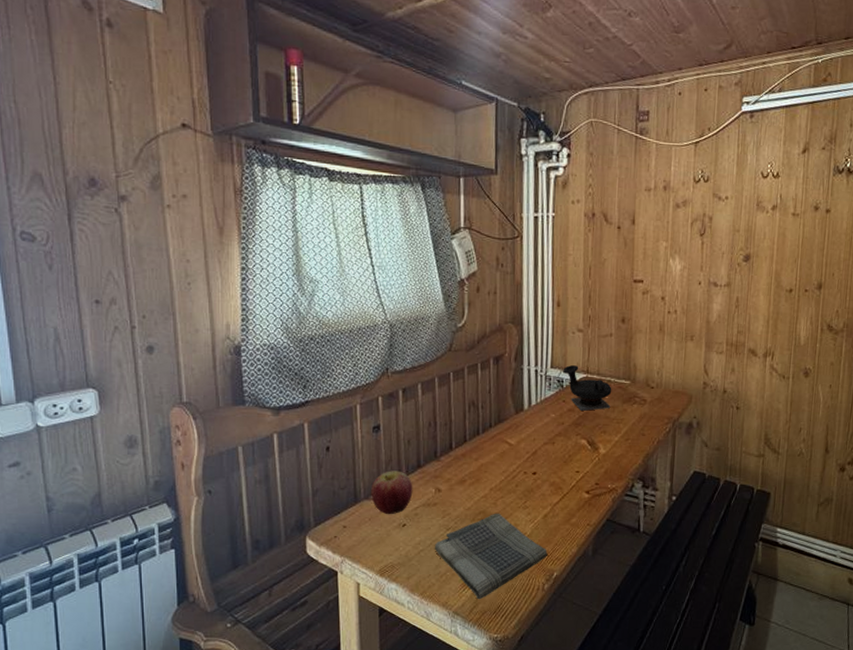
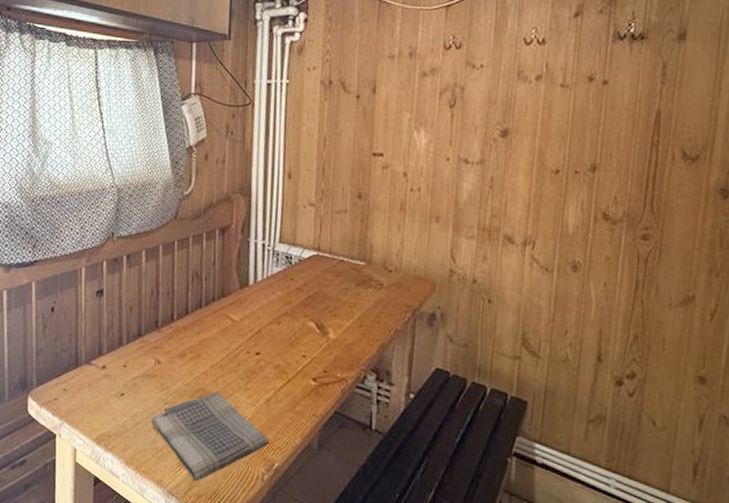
apple: present [371,470,413,515] -> none [91,337,133,383]
teapot: present [563,365,612,411] -> none [292,241,345,292]

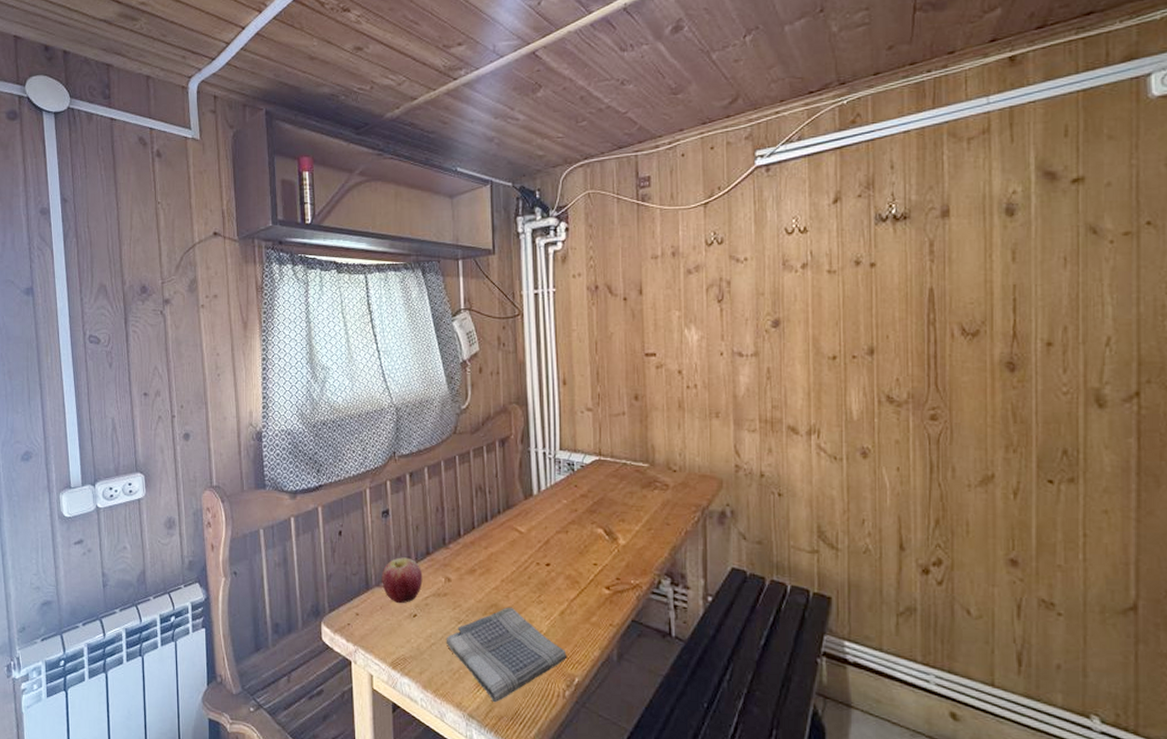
apple: none [91,337,133,383] -> present [382,557,423,604]

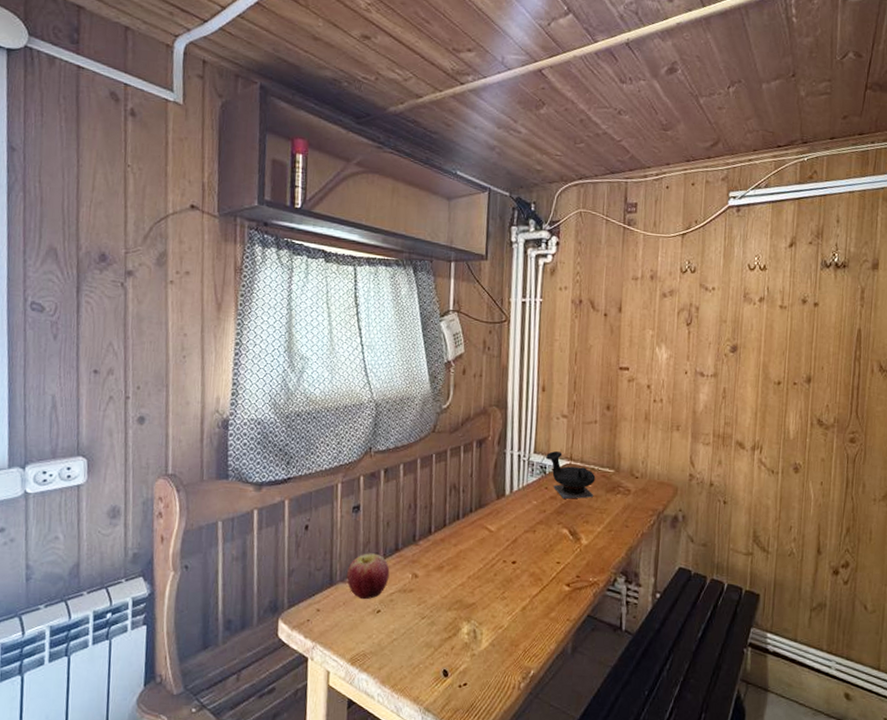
dish towel: present [446,606,568,703] -> none [408,602,526,696]
teapot: none [573,447,629,497] -> present [546,451,596,499]

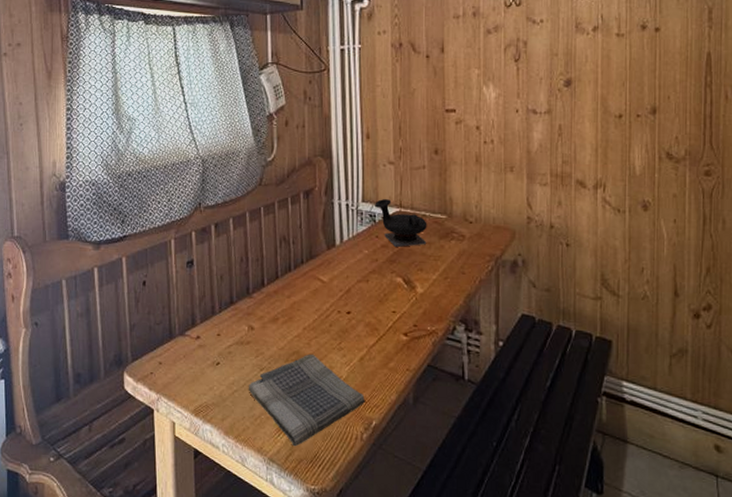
apple: present [347,553,390,600] -> none [185,306,226,353]
dish towel: none [408,602,526,696] -> present [248,353,366,447]

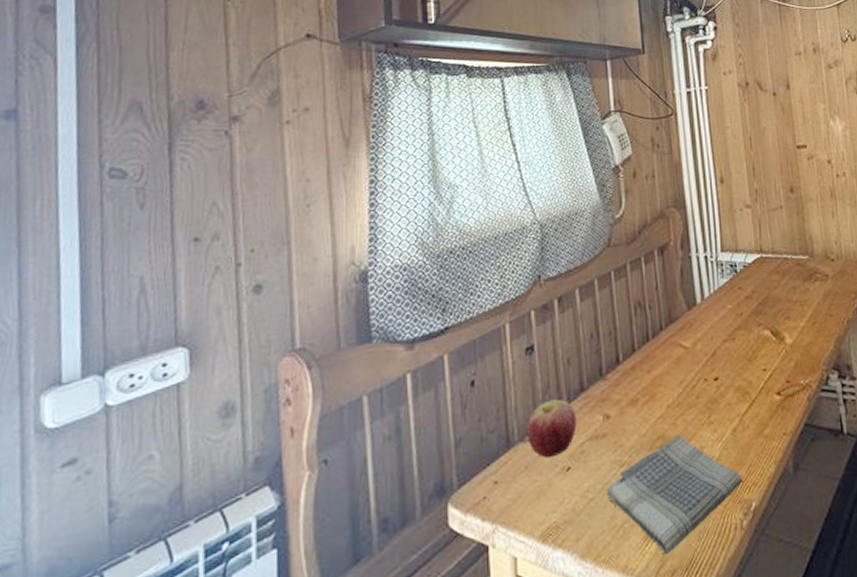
apple: none [185,306,226,353] -> present [526,399,577,459]
teapot: present [375,199,427,247] -> none [734,245,790,297]

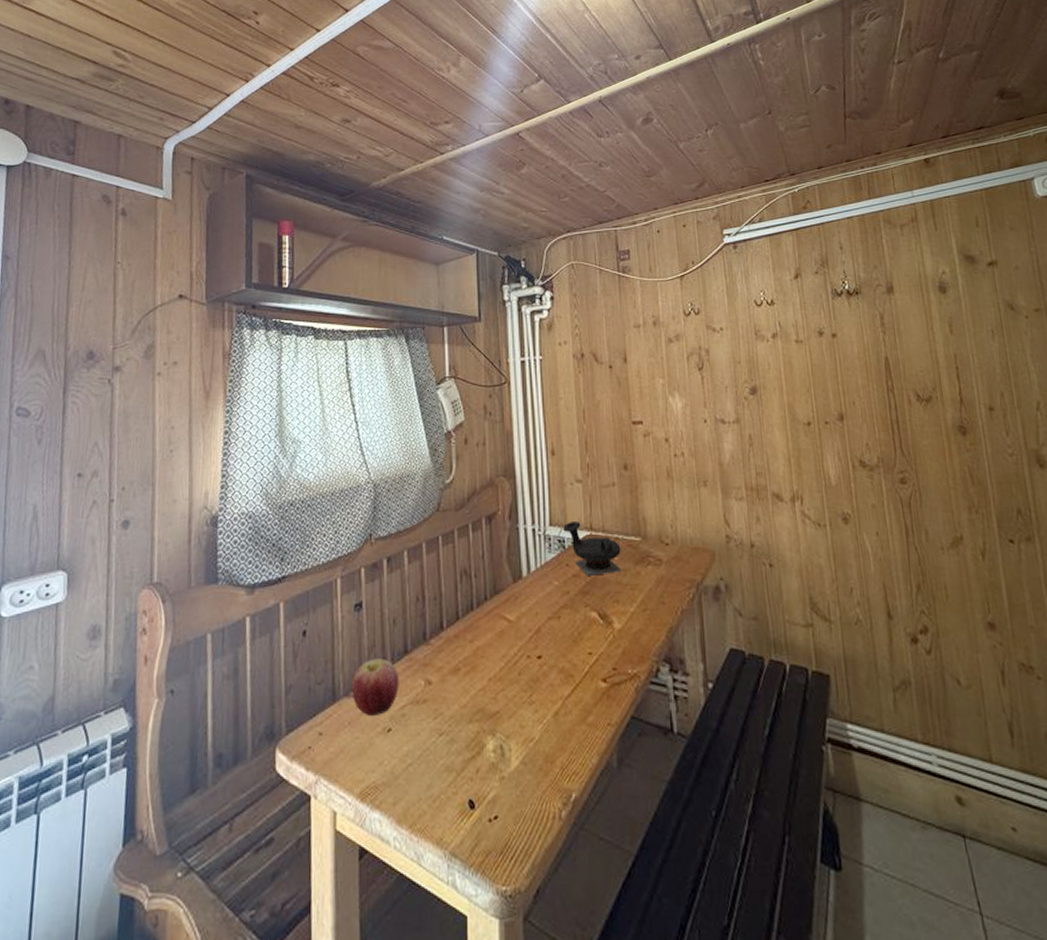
dish towel: present [606,435,743,555] -> none [425,711,564,834]
teapot: none [734,245,790,297] -> present [563,522,621,576]

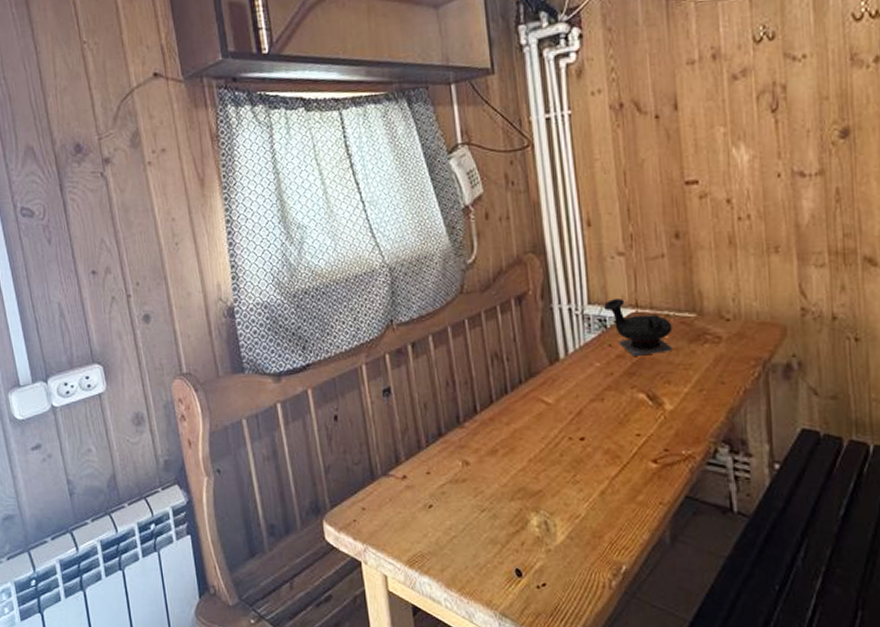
apple: present [351,658,400,717] -> none [388,441,437,494]

